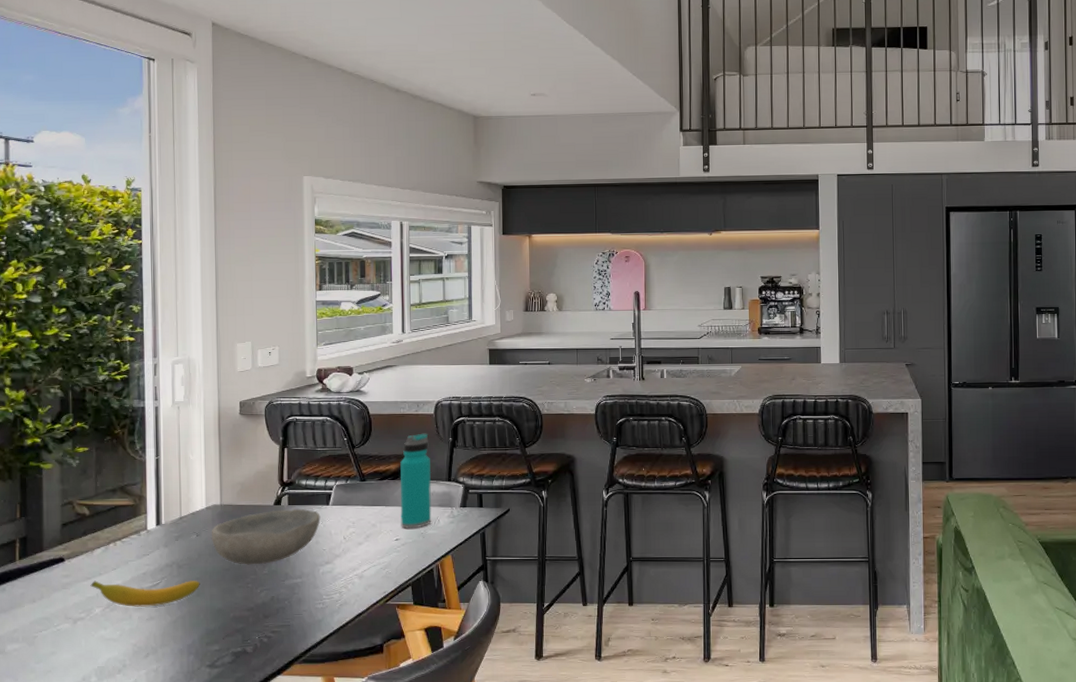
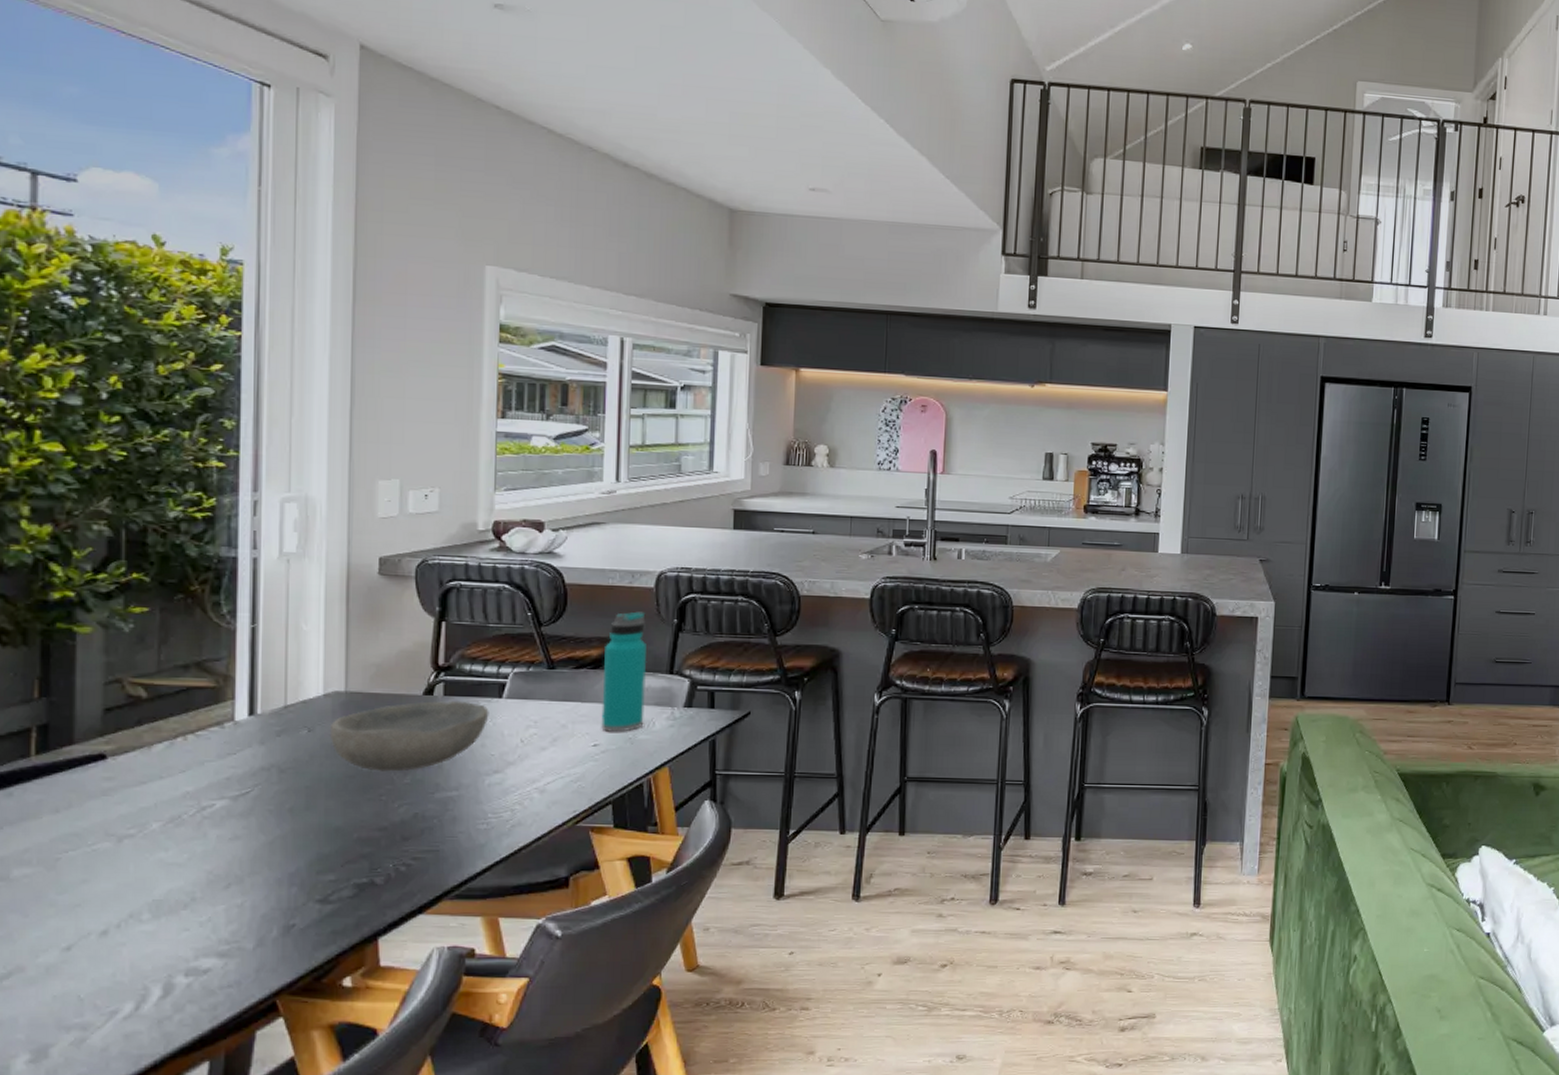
banana: present [90,580,200,607] -> none [145,786,311,822]

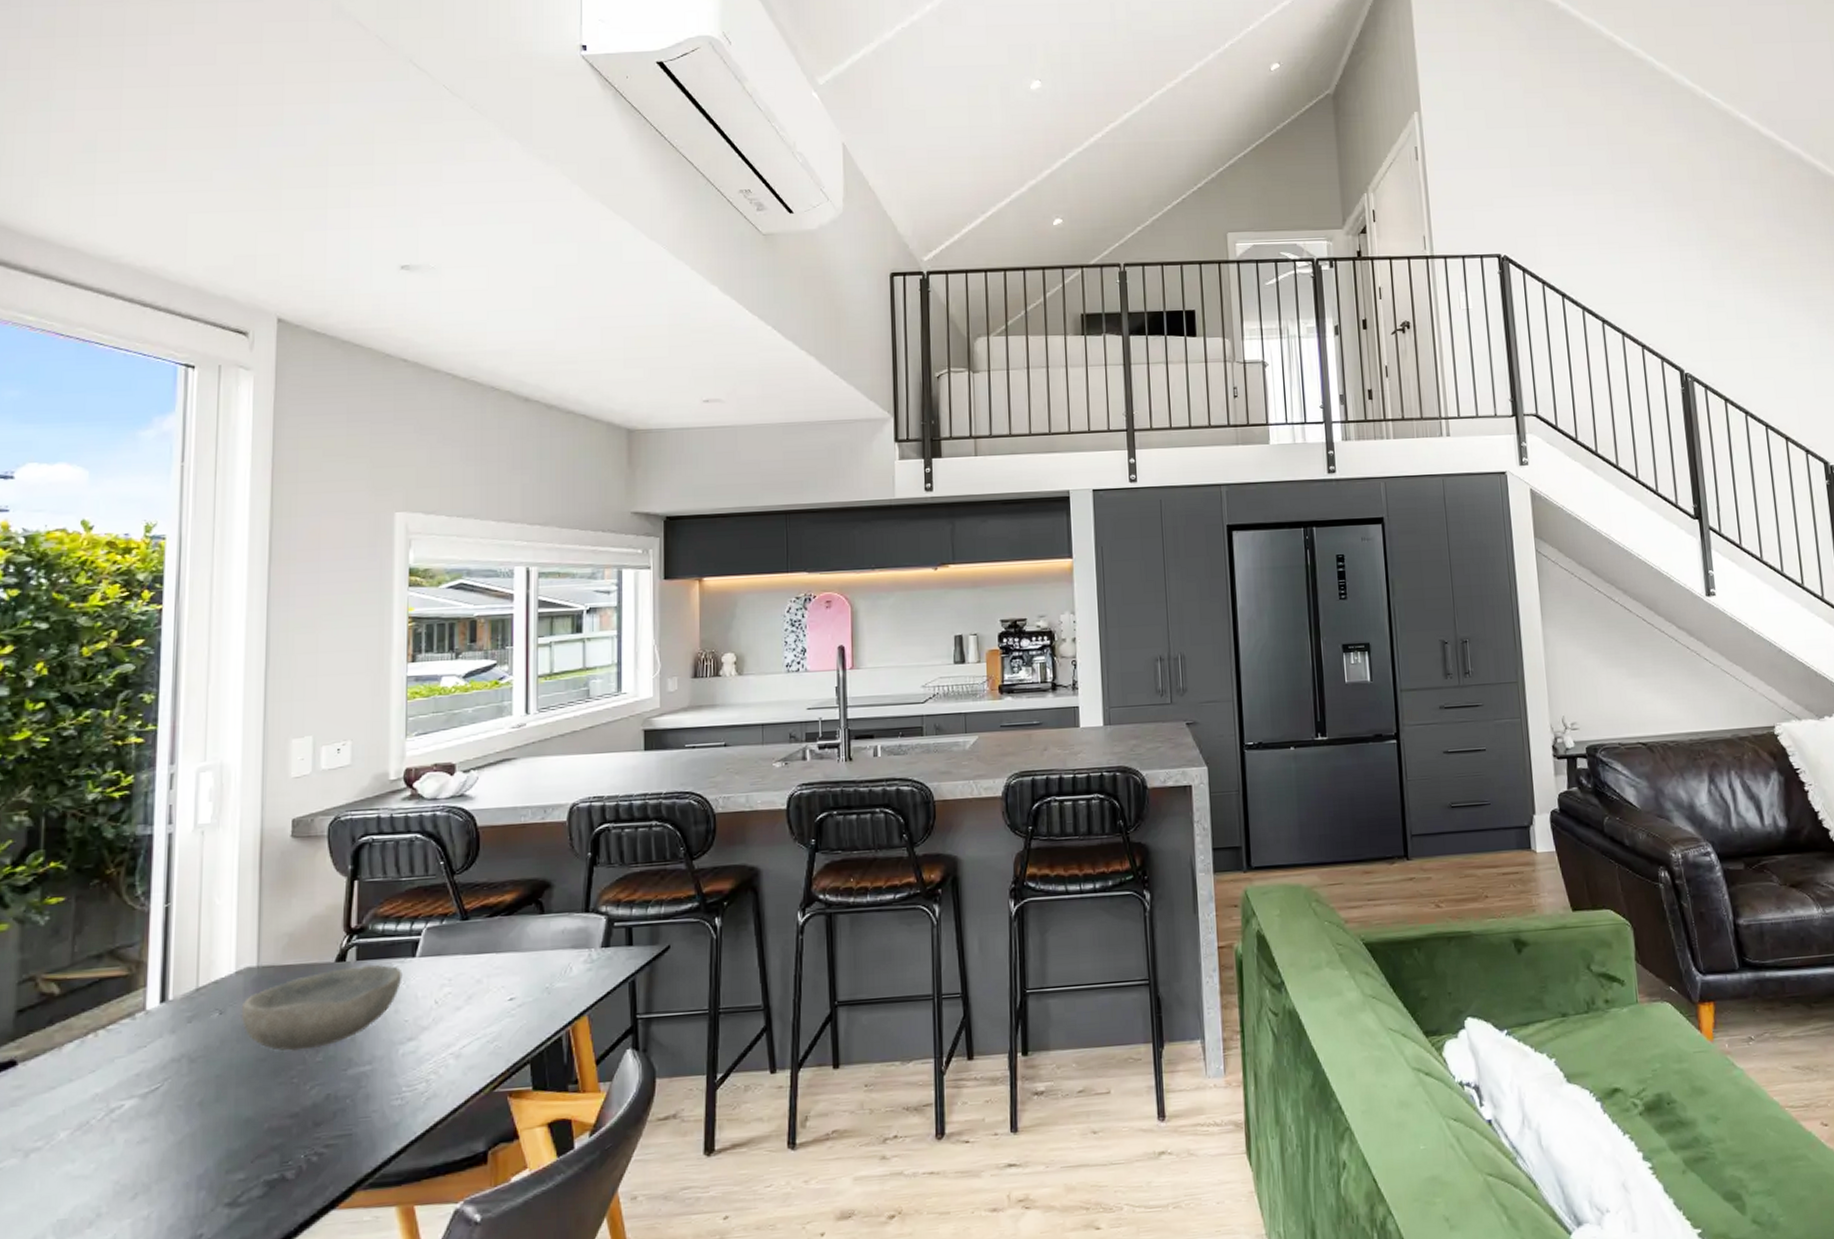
water bottle: present [601,611,647,732] -> none [517,848,562,983]

